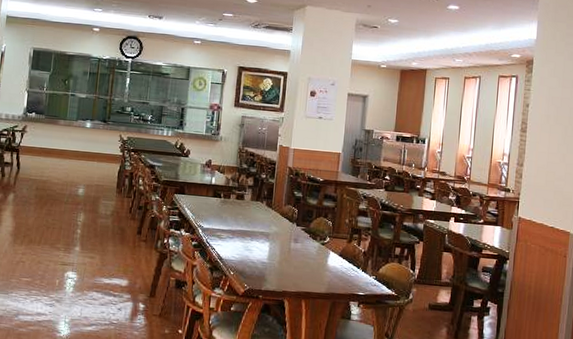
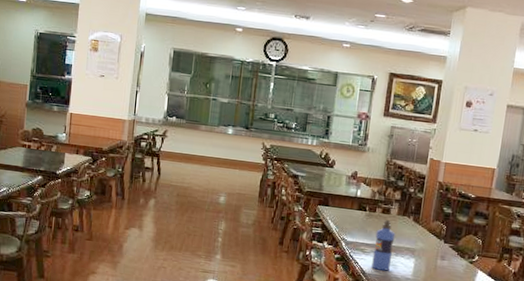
water bottle: none [228,206,250,256] -> present [371,220,396,271]

